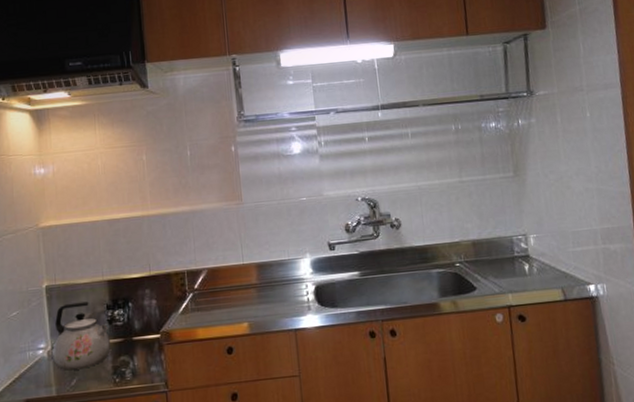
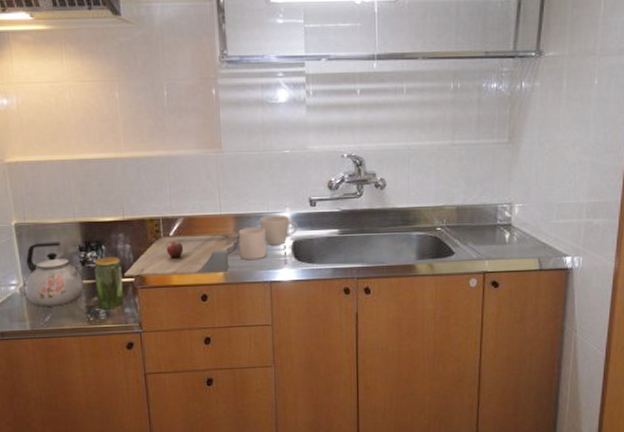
jar: none [121,313,150,369] -> present [94,257,124,310]
cutting board: none [150,282,263,333] -> present [123,233,240,276]
mug: none [261,274,290,308] -> present [238,227,266,260]
cup: none [281,260,320,292] -> present [259,214,299,245]

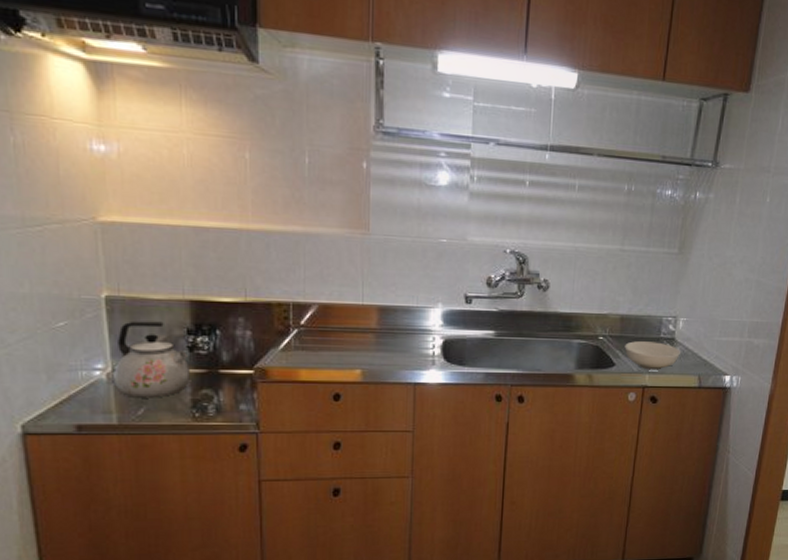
jar: present [94,257,124,310] -> none [205,344,239,405]
cutting board: present [123,233,240,276] -> none [241,324,383,370]
mug: present [238,227,266,260] -> none [381,321,413,358]
cup: present [259,214,299,245] -> none [407,309,451,344]
bowl: none [462,229,519,256] -> present [624,341,682,370]

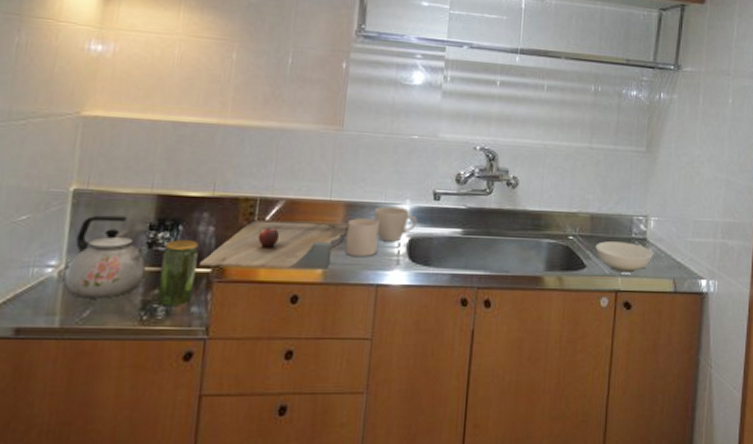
jar: none [205,344,239,405] -> present [156,240,199,307]
cutting board: none [241,324,383,370] -> present [198,220,349,269]
mug: none [381,321,413,358] -> present [345,218,379,257]
cup: none [407,309,451,344] -> present [373,206,418,242]

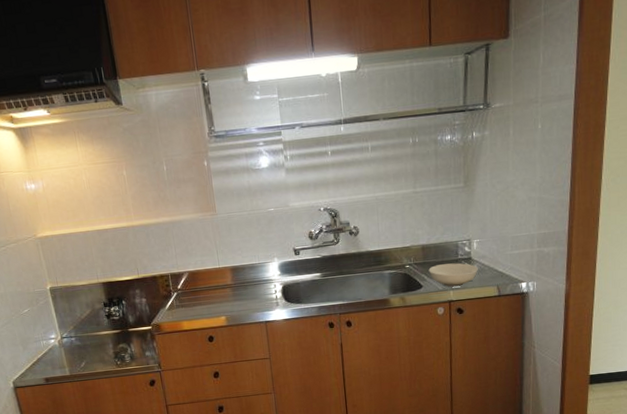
kettle: present [64,215,146,299] -> none [61,300,111,356]
jar: present [156,240,199,307] -> none [117,309,145,354]
cutting board: present [198,220,349,269] -> none [142,282,237,325]
mug: present [345,218,379,257] -> none [235,276,260,305]
cup: present [373,206,418,242] -> none [252,264,286,291]

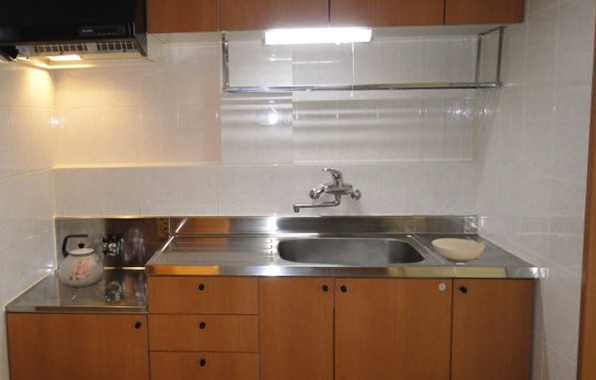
kettle: none [61,300,111,356] -> present [58,234,105,288]

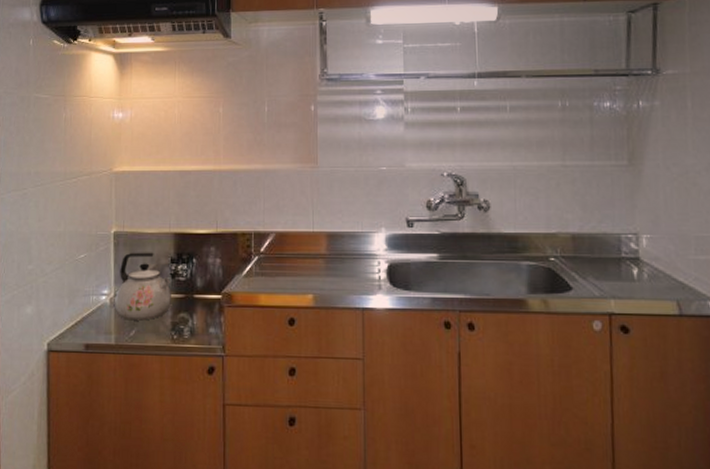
bowl: present [431,238,486,263] -> none [581,262,651,295]

